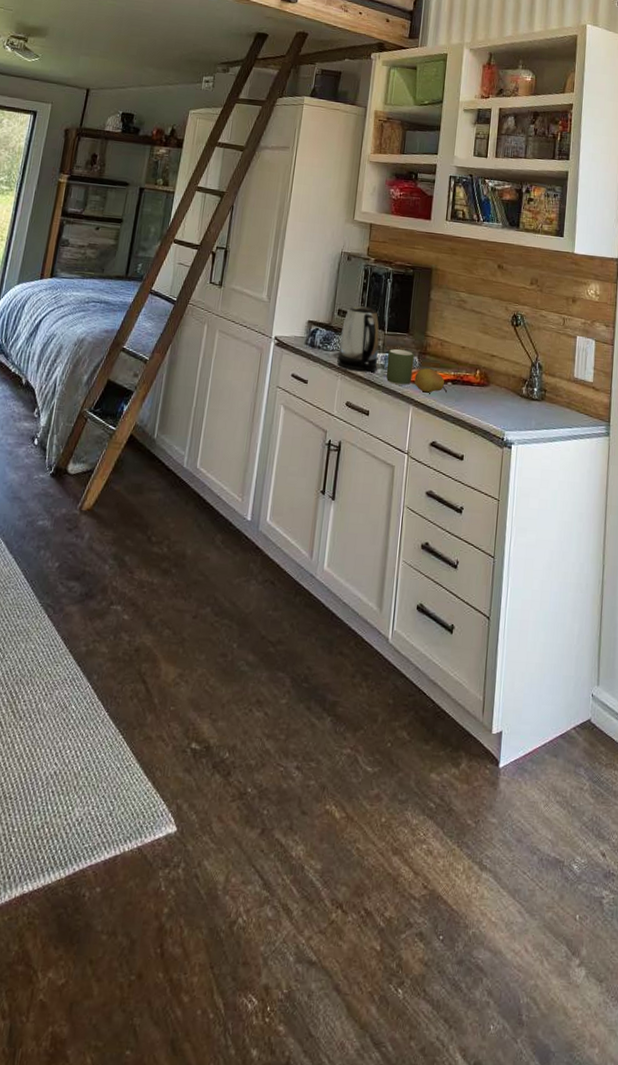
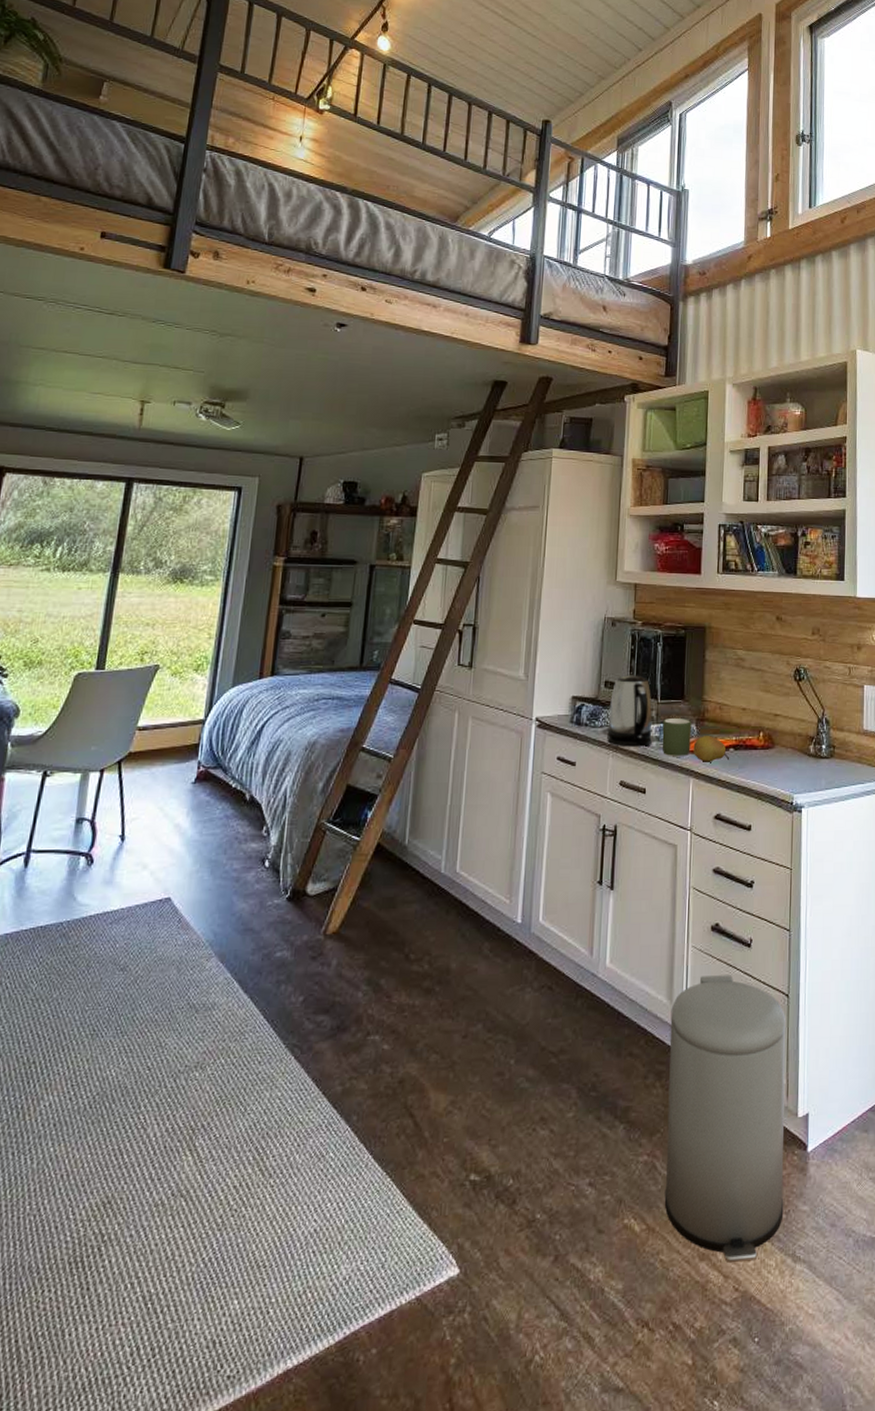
pedal bin: none [363,590,486,863] -> present [664,975,787,1264]

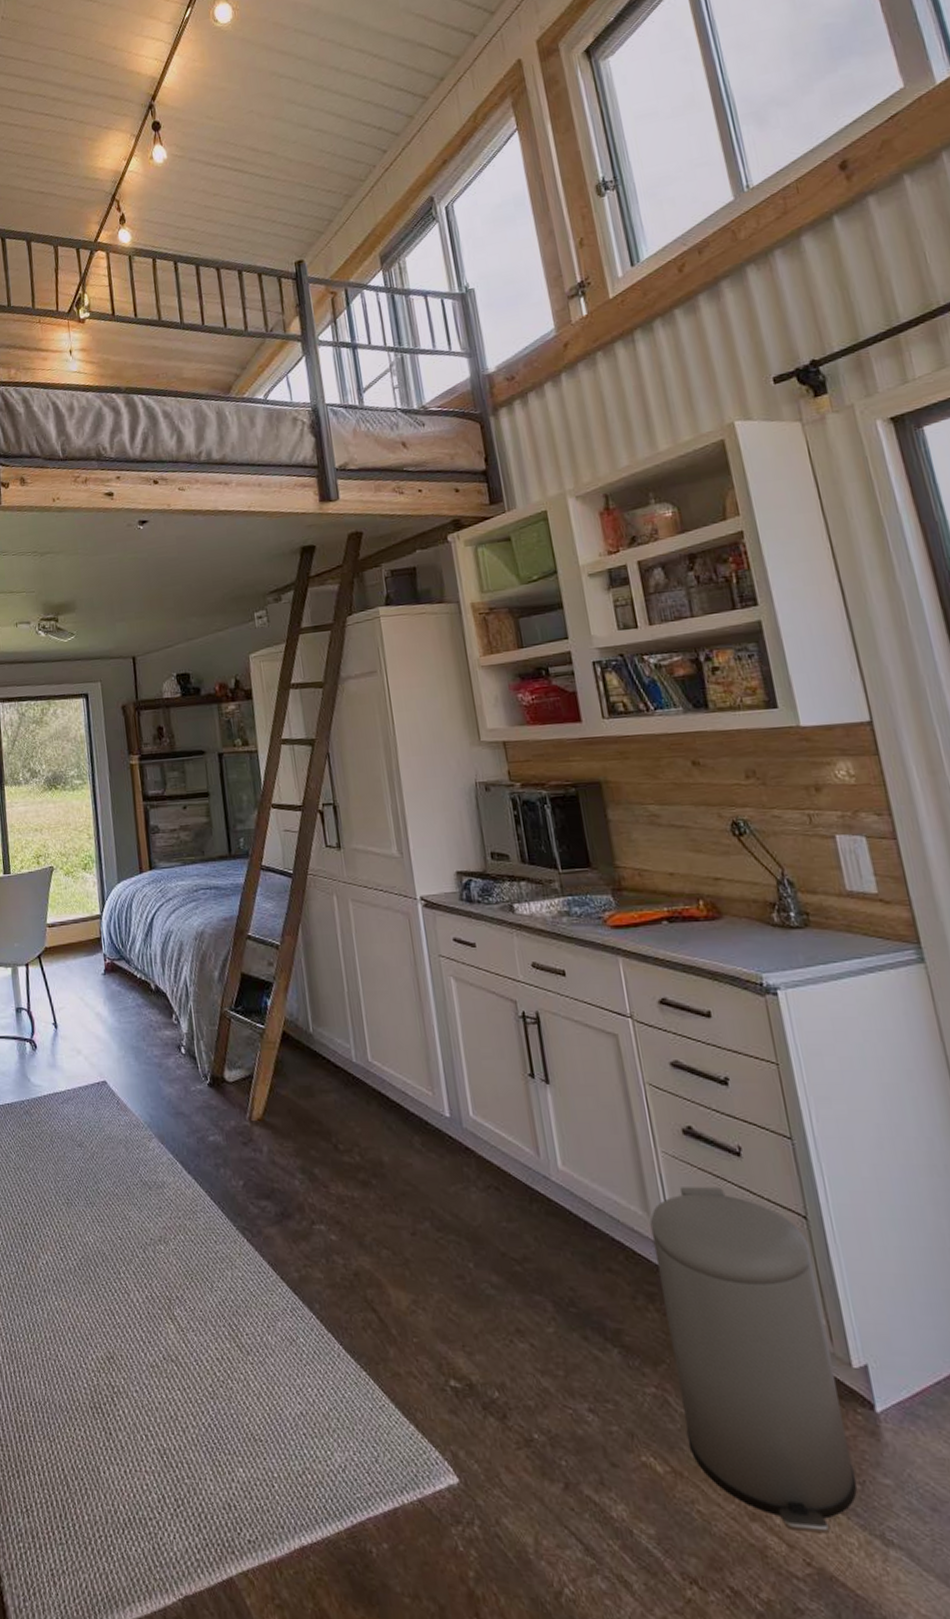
kettle: present [607,675,652,748] -> none [501,843,561,926]
mug: present [662,717,692,757] -> none [569,888,612,934]
fruit: present [693,736,730,762] -> none [614,907,665,938]

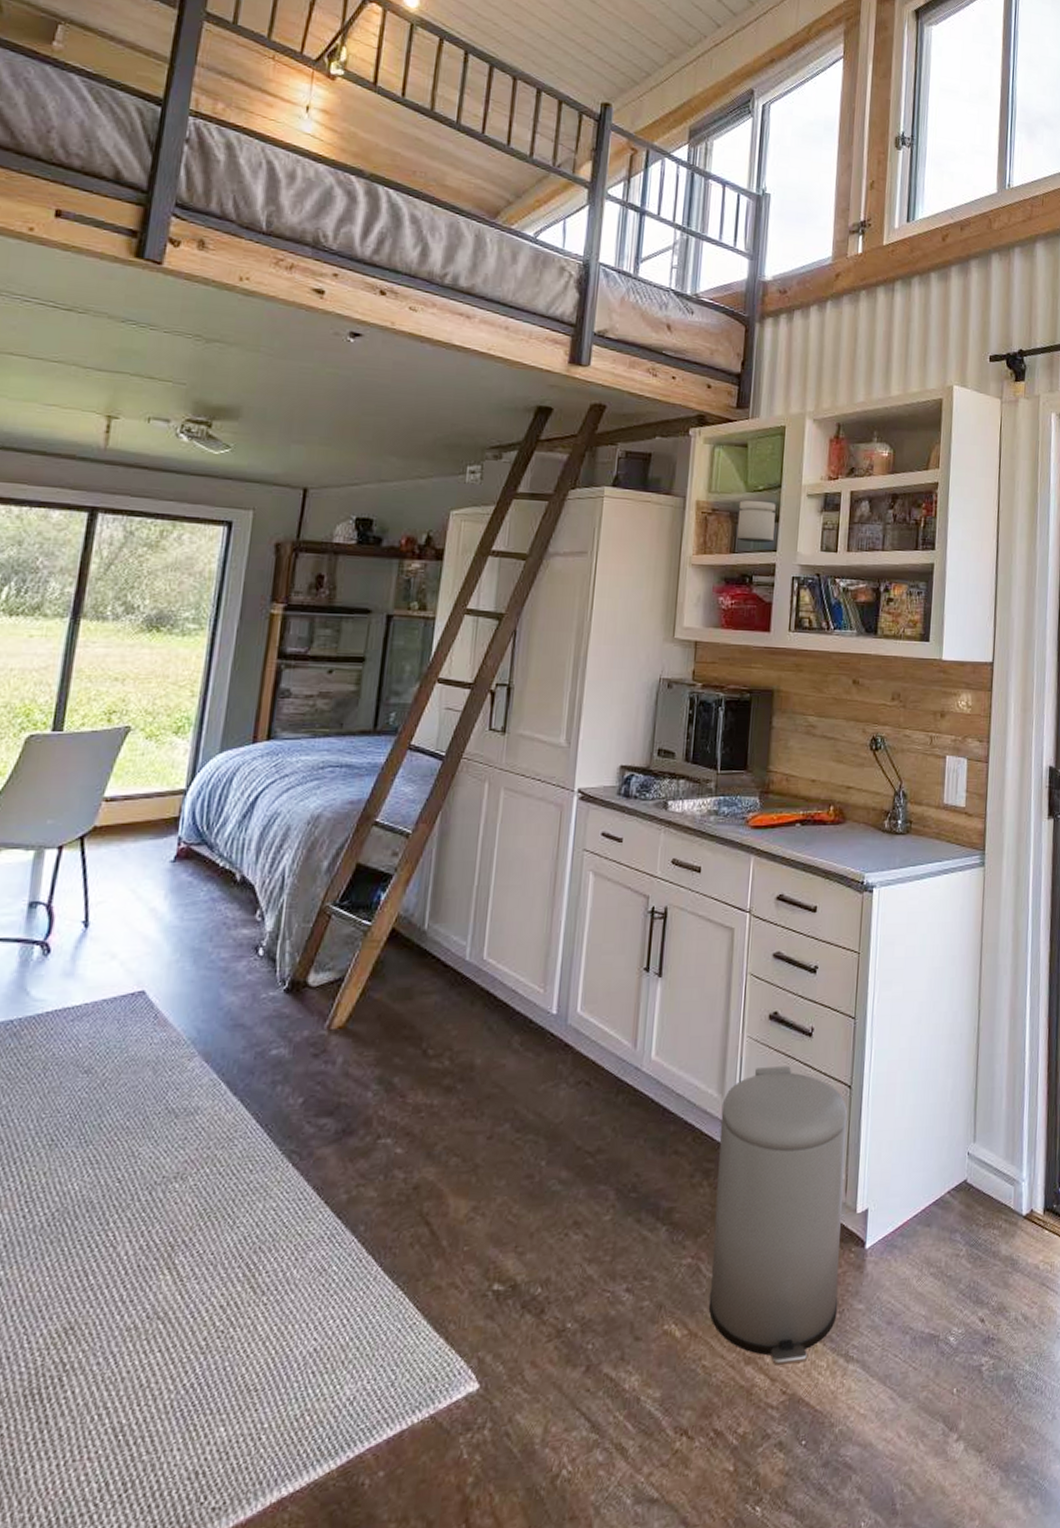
jar: none [515,590,562,635] -> present [736,500,776,543]

